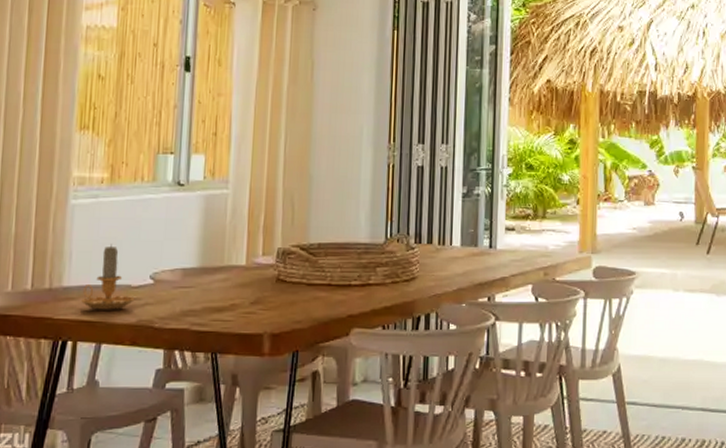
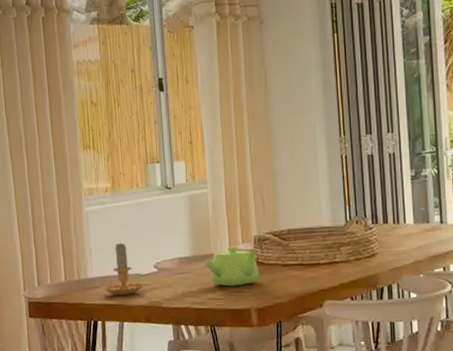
teapot: none [213,258,279,306] -> present [204,246,260,286]

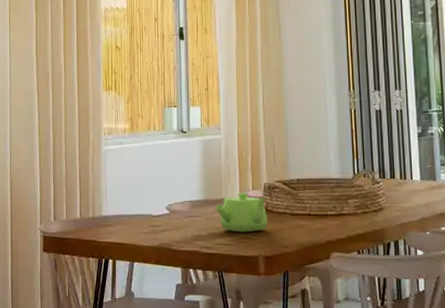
candlestick: present [104,241,145,296] -> none [117,181,156,235]

